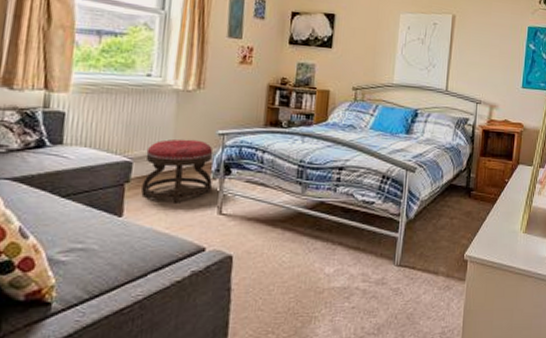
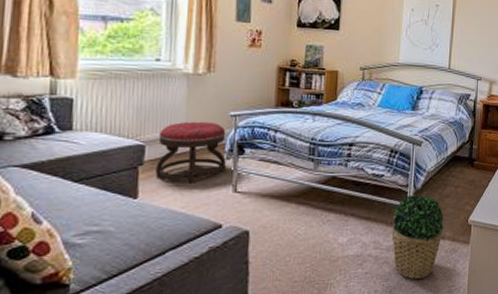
potted plant: none [381,224,439,318] -> present [391,194,445,280]

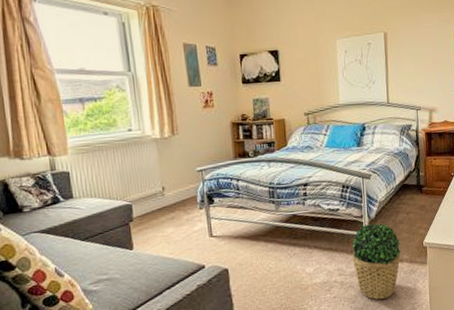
ottoman: present [156,121,226,183] -> none [141,178,200,233]

